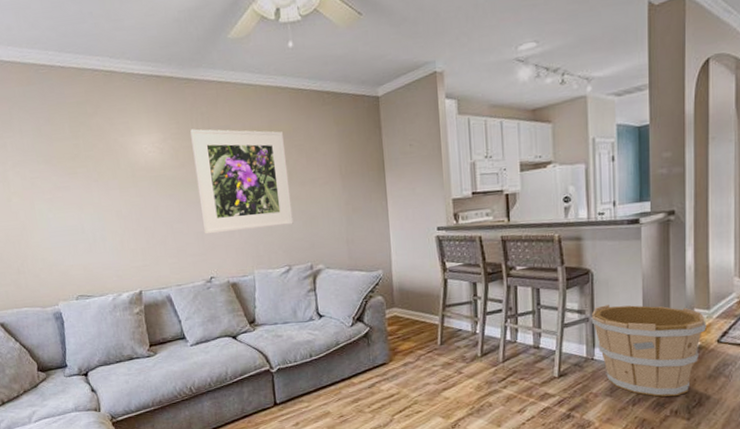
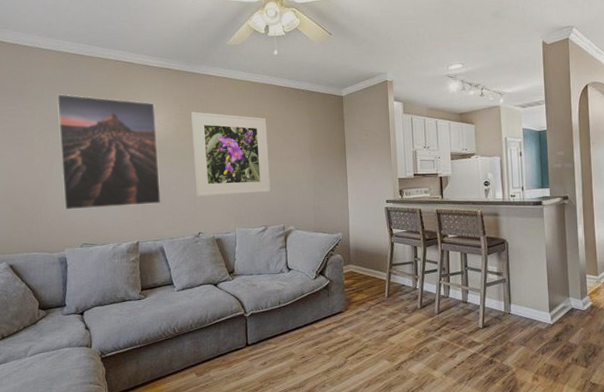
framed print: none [28,117,163,258] -> present [56,94,162,210]
wooden bucket: present [591,305,707,397] -> none [507,269,596,347]

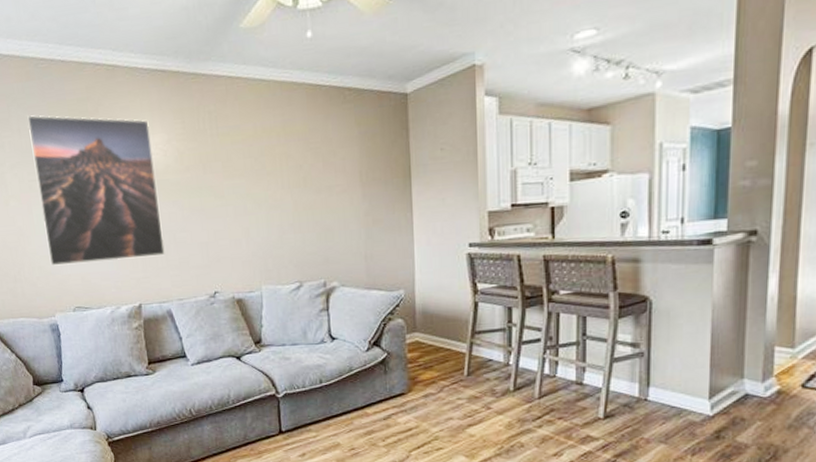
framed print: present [191,111,271,197] -> none [196,129,306,245]

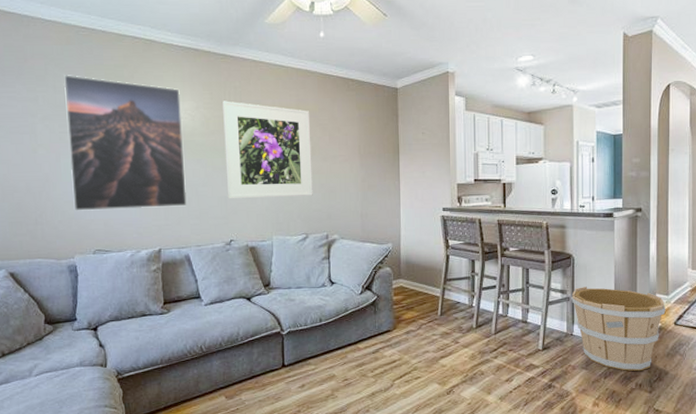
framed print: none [196,129,306,245] -> present [223,100,313,199]
wooden bucket: none [646,338,789,448] -> present [571,287,666,372]

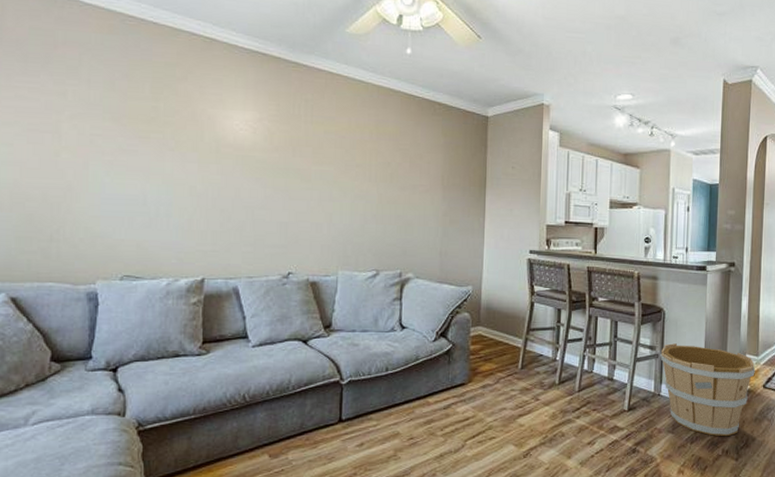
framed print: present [63,75,188,211] -> none [100,68,243,231]
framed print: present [223,100,313,199] -> none [288,114,389,228]

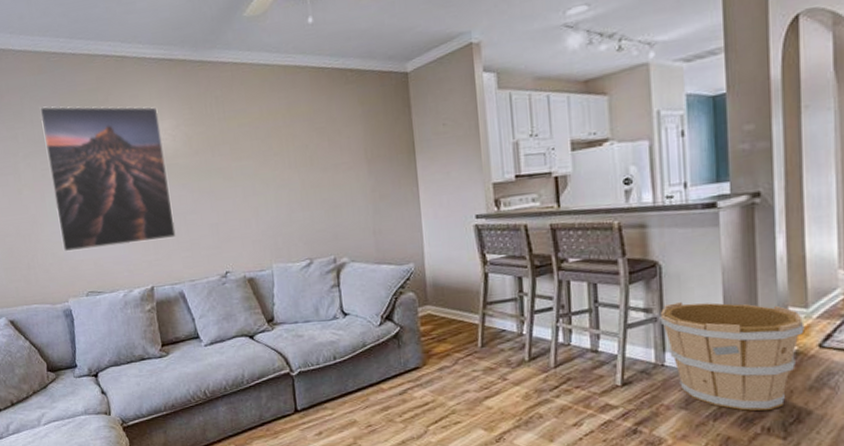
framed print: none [100,68,243,231] -> present [39,105,176,252]

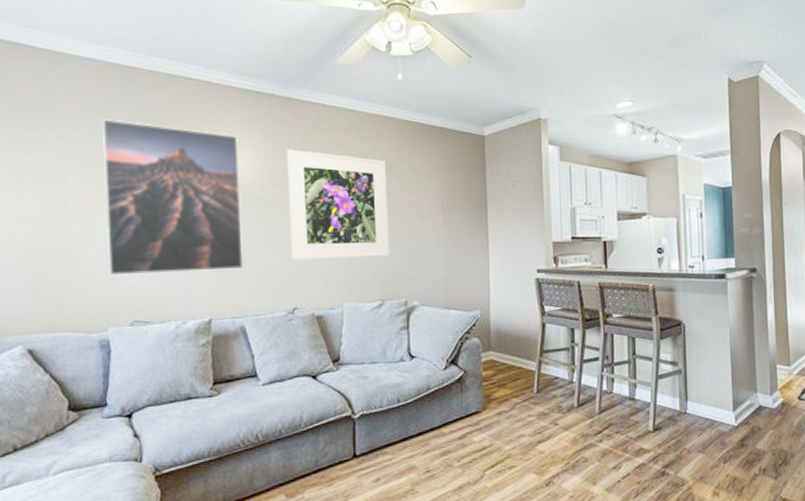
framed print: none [204,113,315,226] -> present [287,149,390,261]
wooden bucket: present [660,302,805,411] -> none [683,357,788,454]

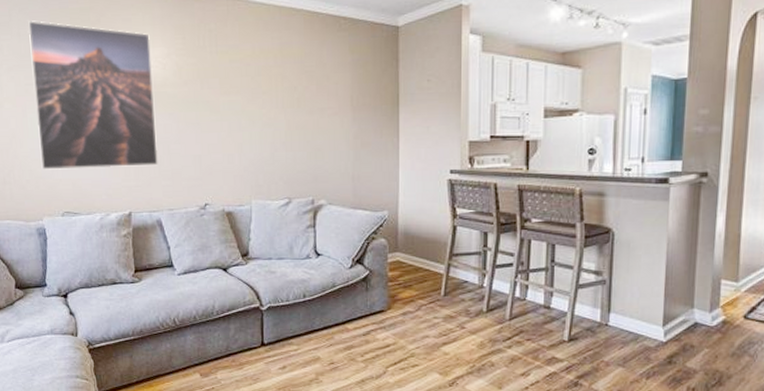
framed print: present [287,149,390,261] -> none [196,46,297,158]

